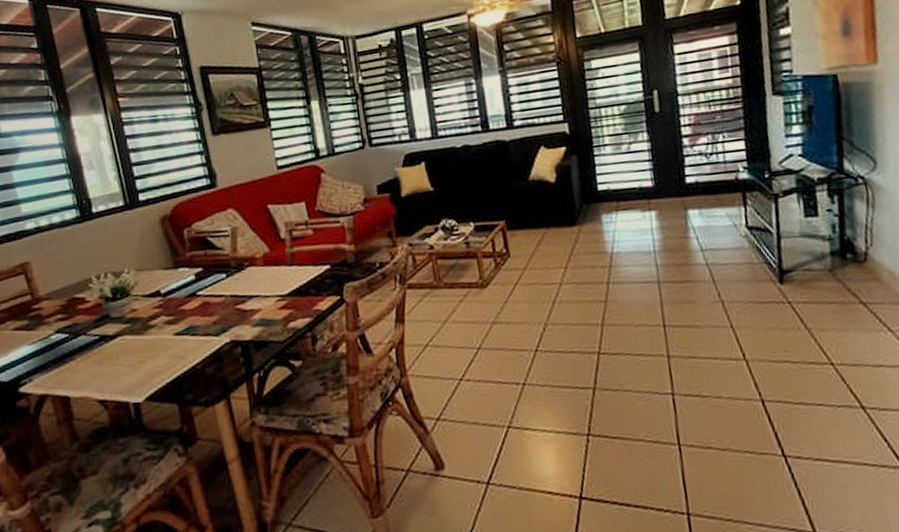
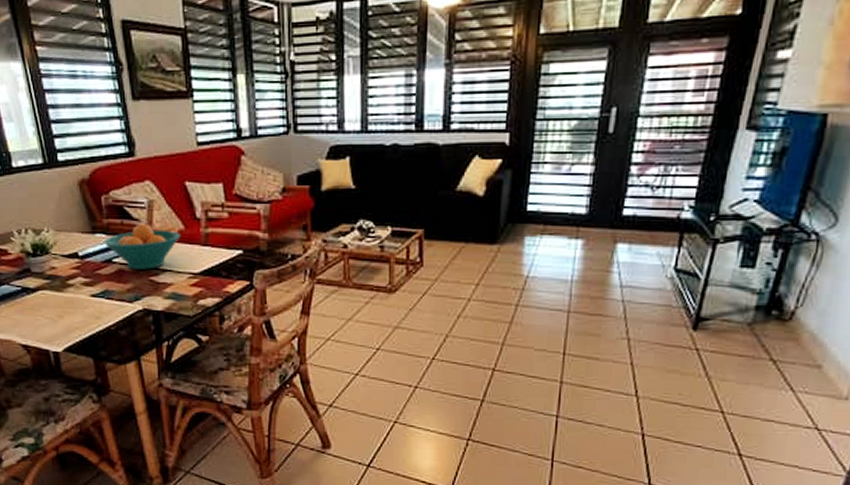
fruit bowl: none [187,251,266,300] -> present [104,224,181,270]

